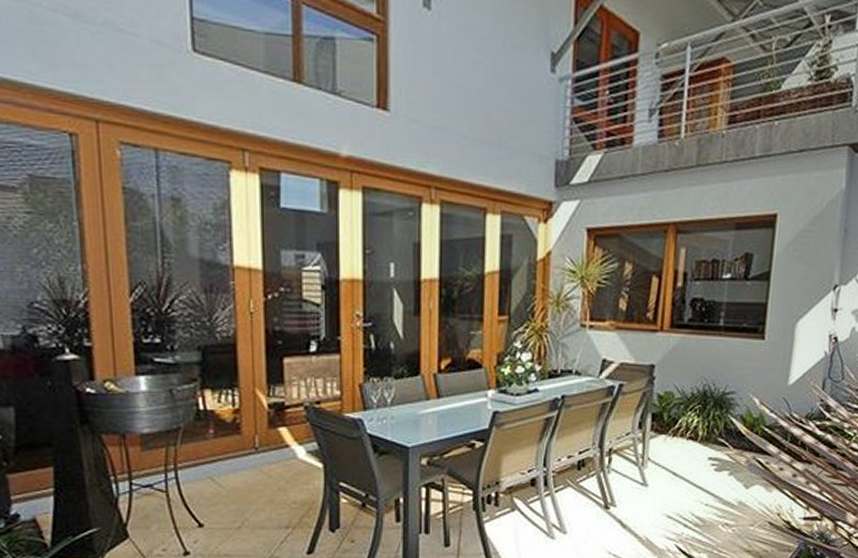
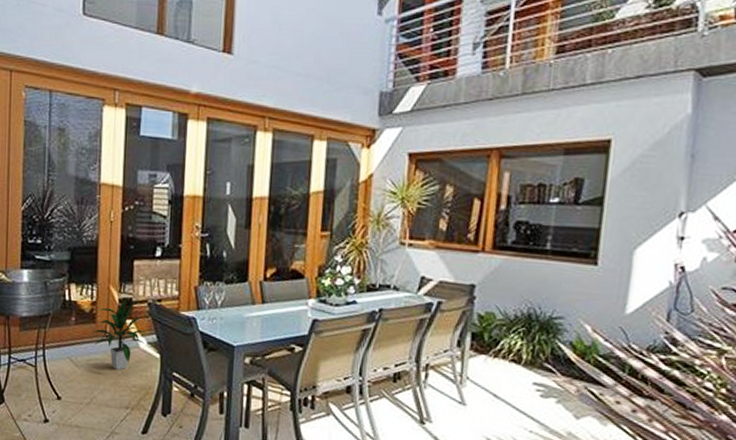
indoor plant: none [236,402,304,486] -> present [91,299,145,370]

